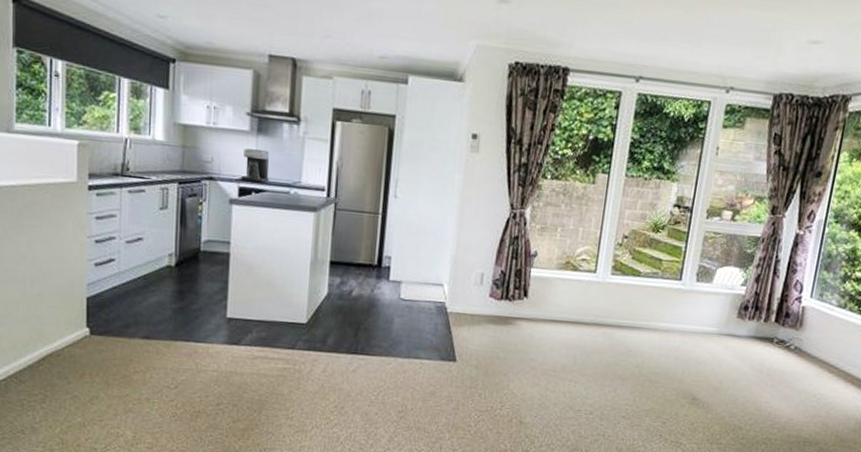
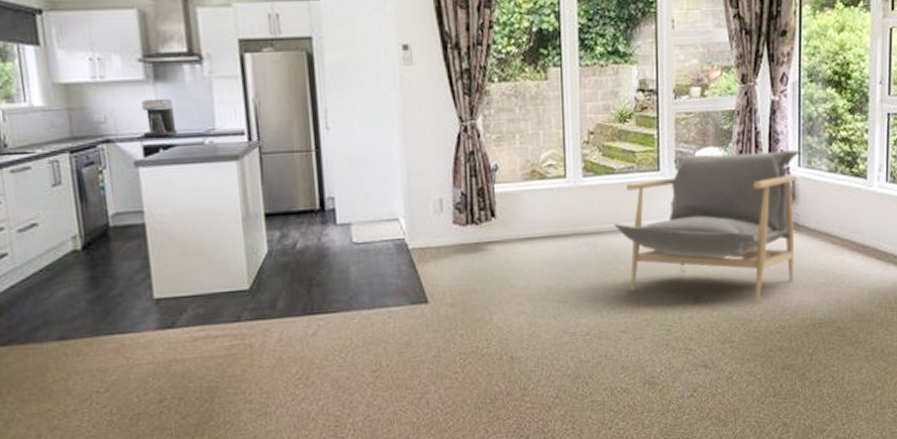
armchair: none [631,270,816,414] -> present [614,150,802,303]

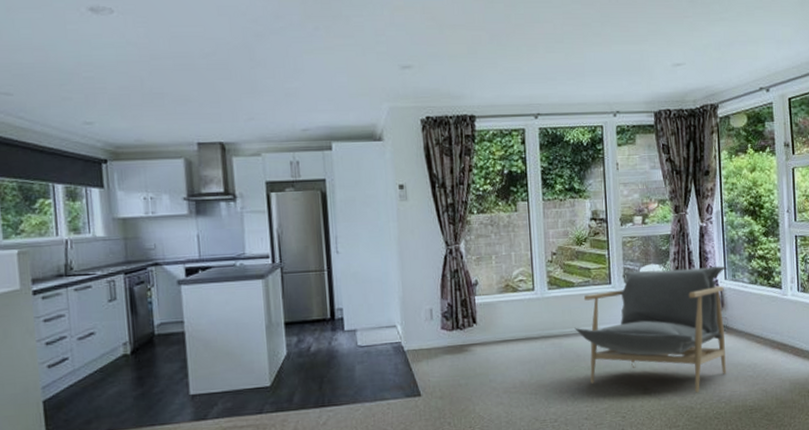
coffee maker: present [141,99,177,138] -> none [185,230,214,262]

